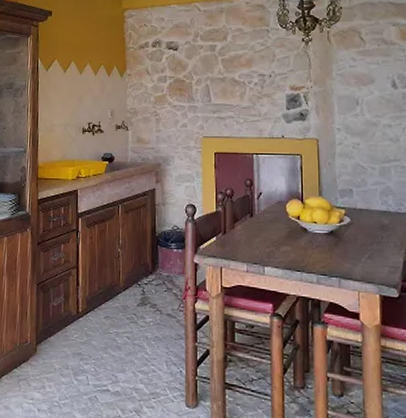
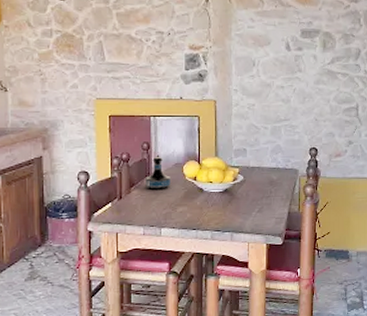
tequila bottle: none [249,193,273,227] -> present [146,156,170,190]

